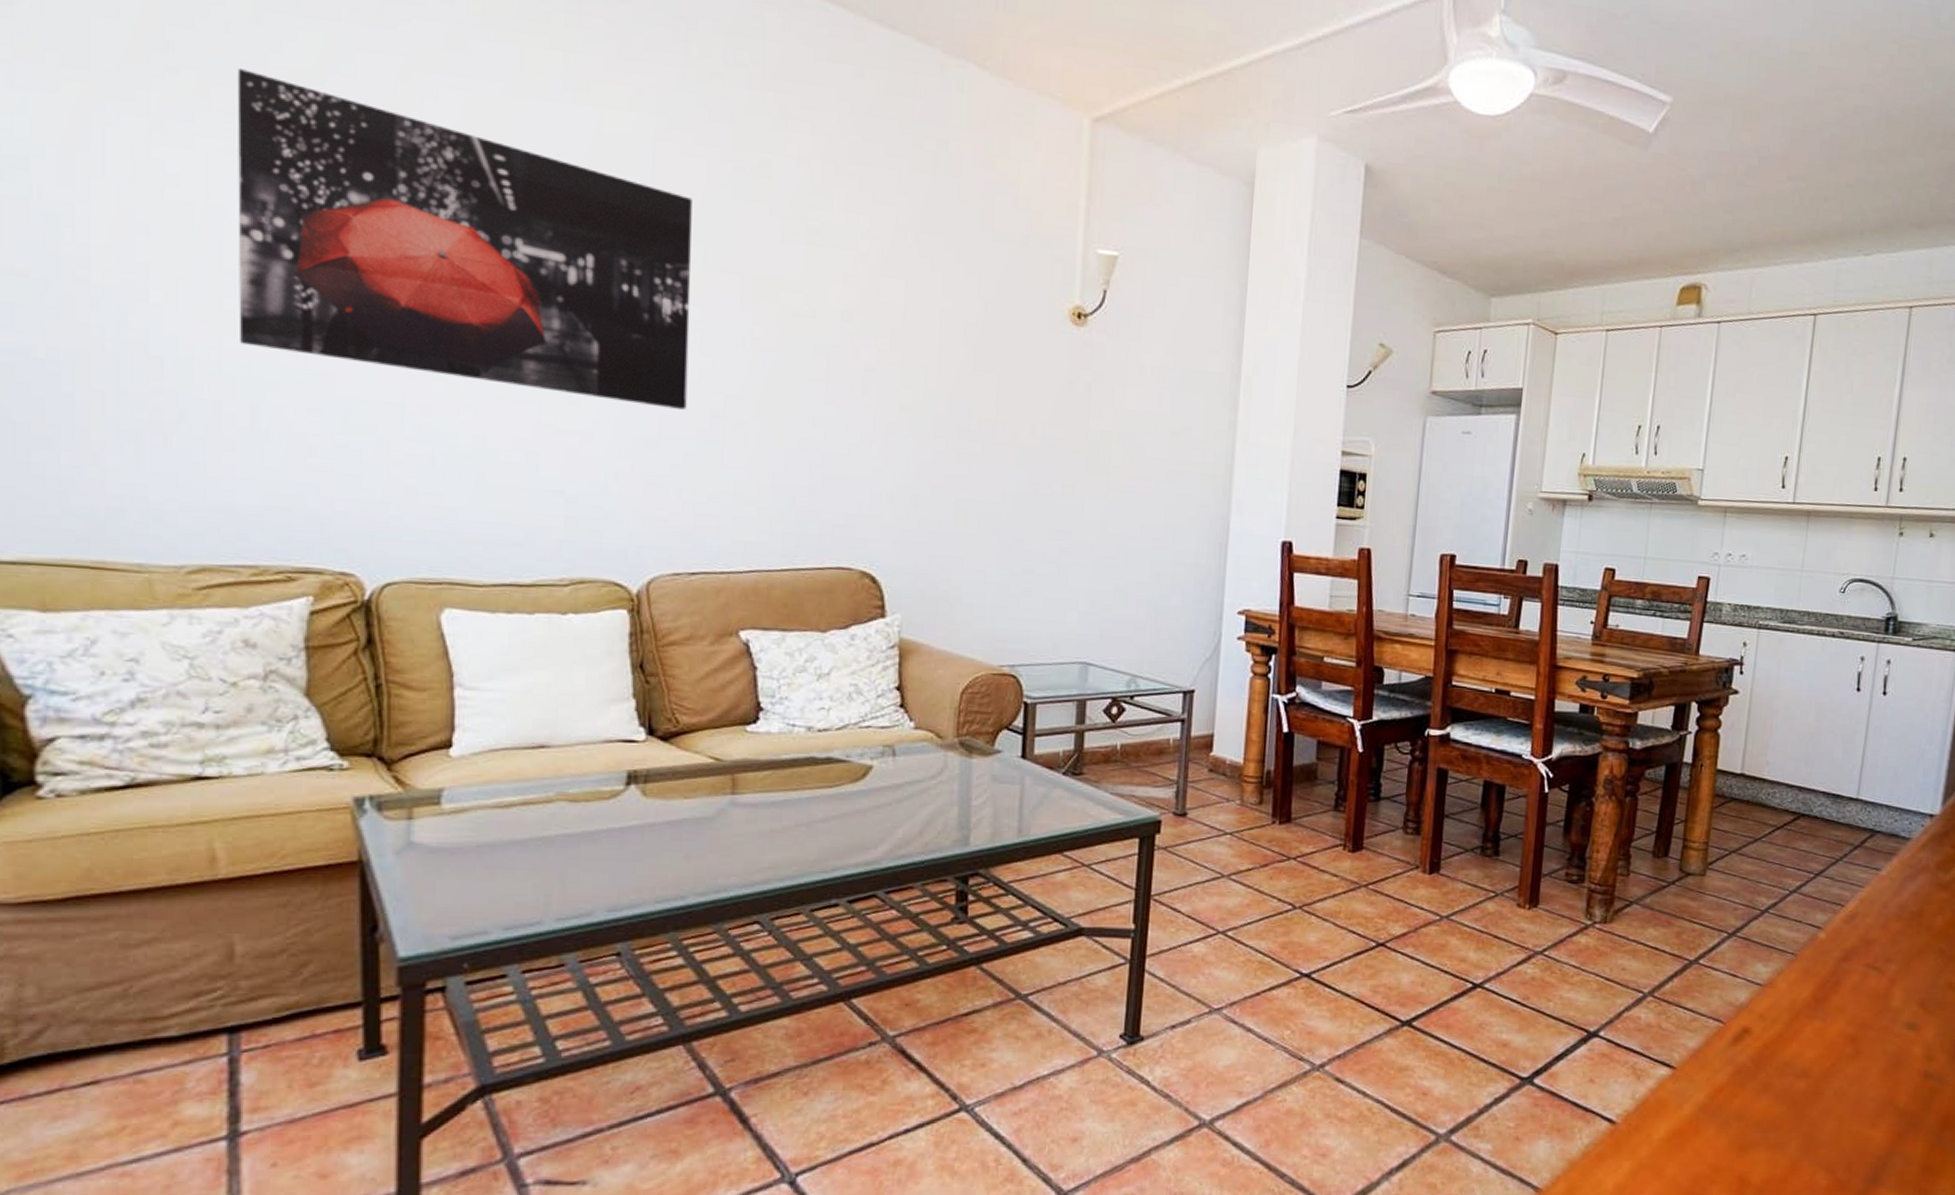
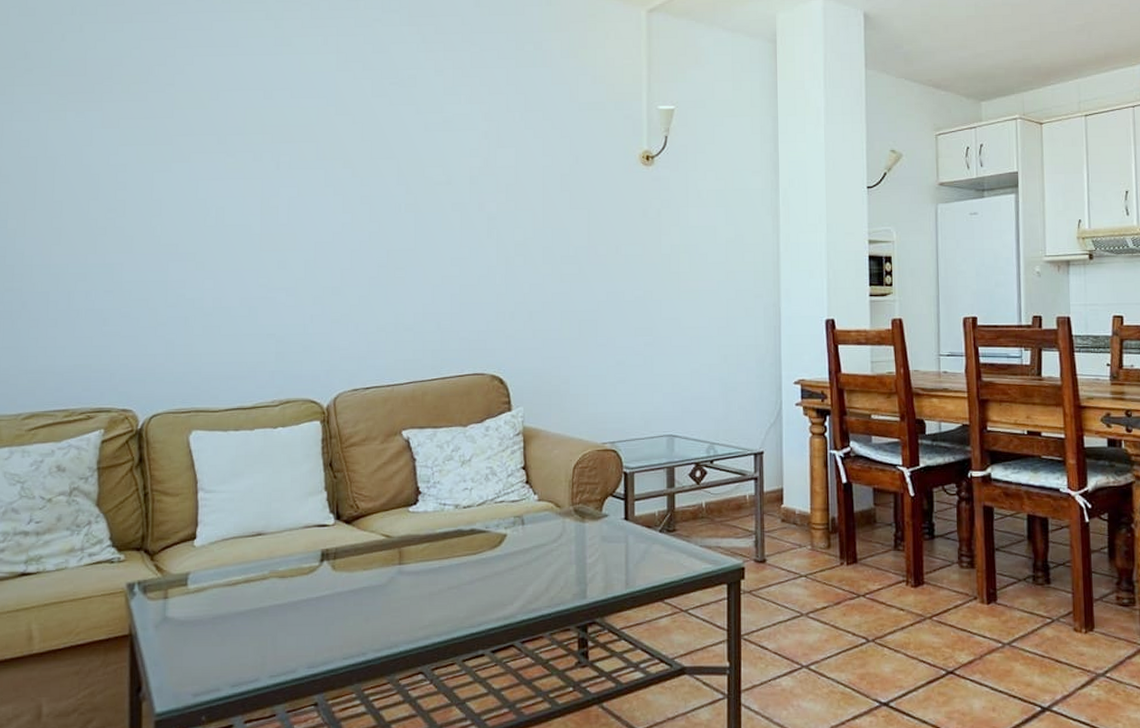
wall art: present [237,69,692,410] -> none [62,63,362,264]

